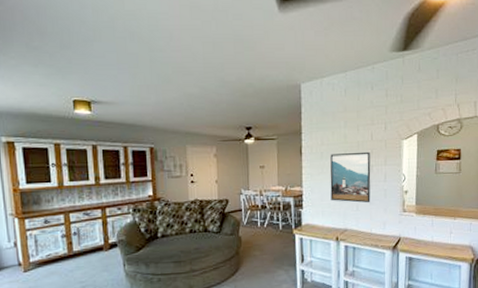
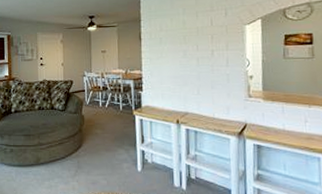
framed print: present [330,151,371,203] -> none [169,37,212,88]

